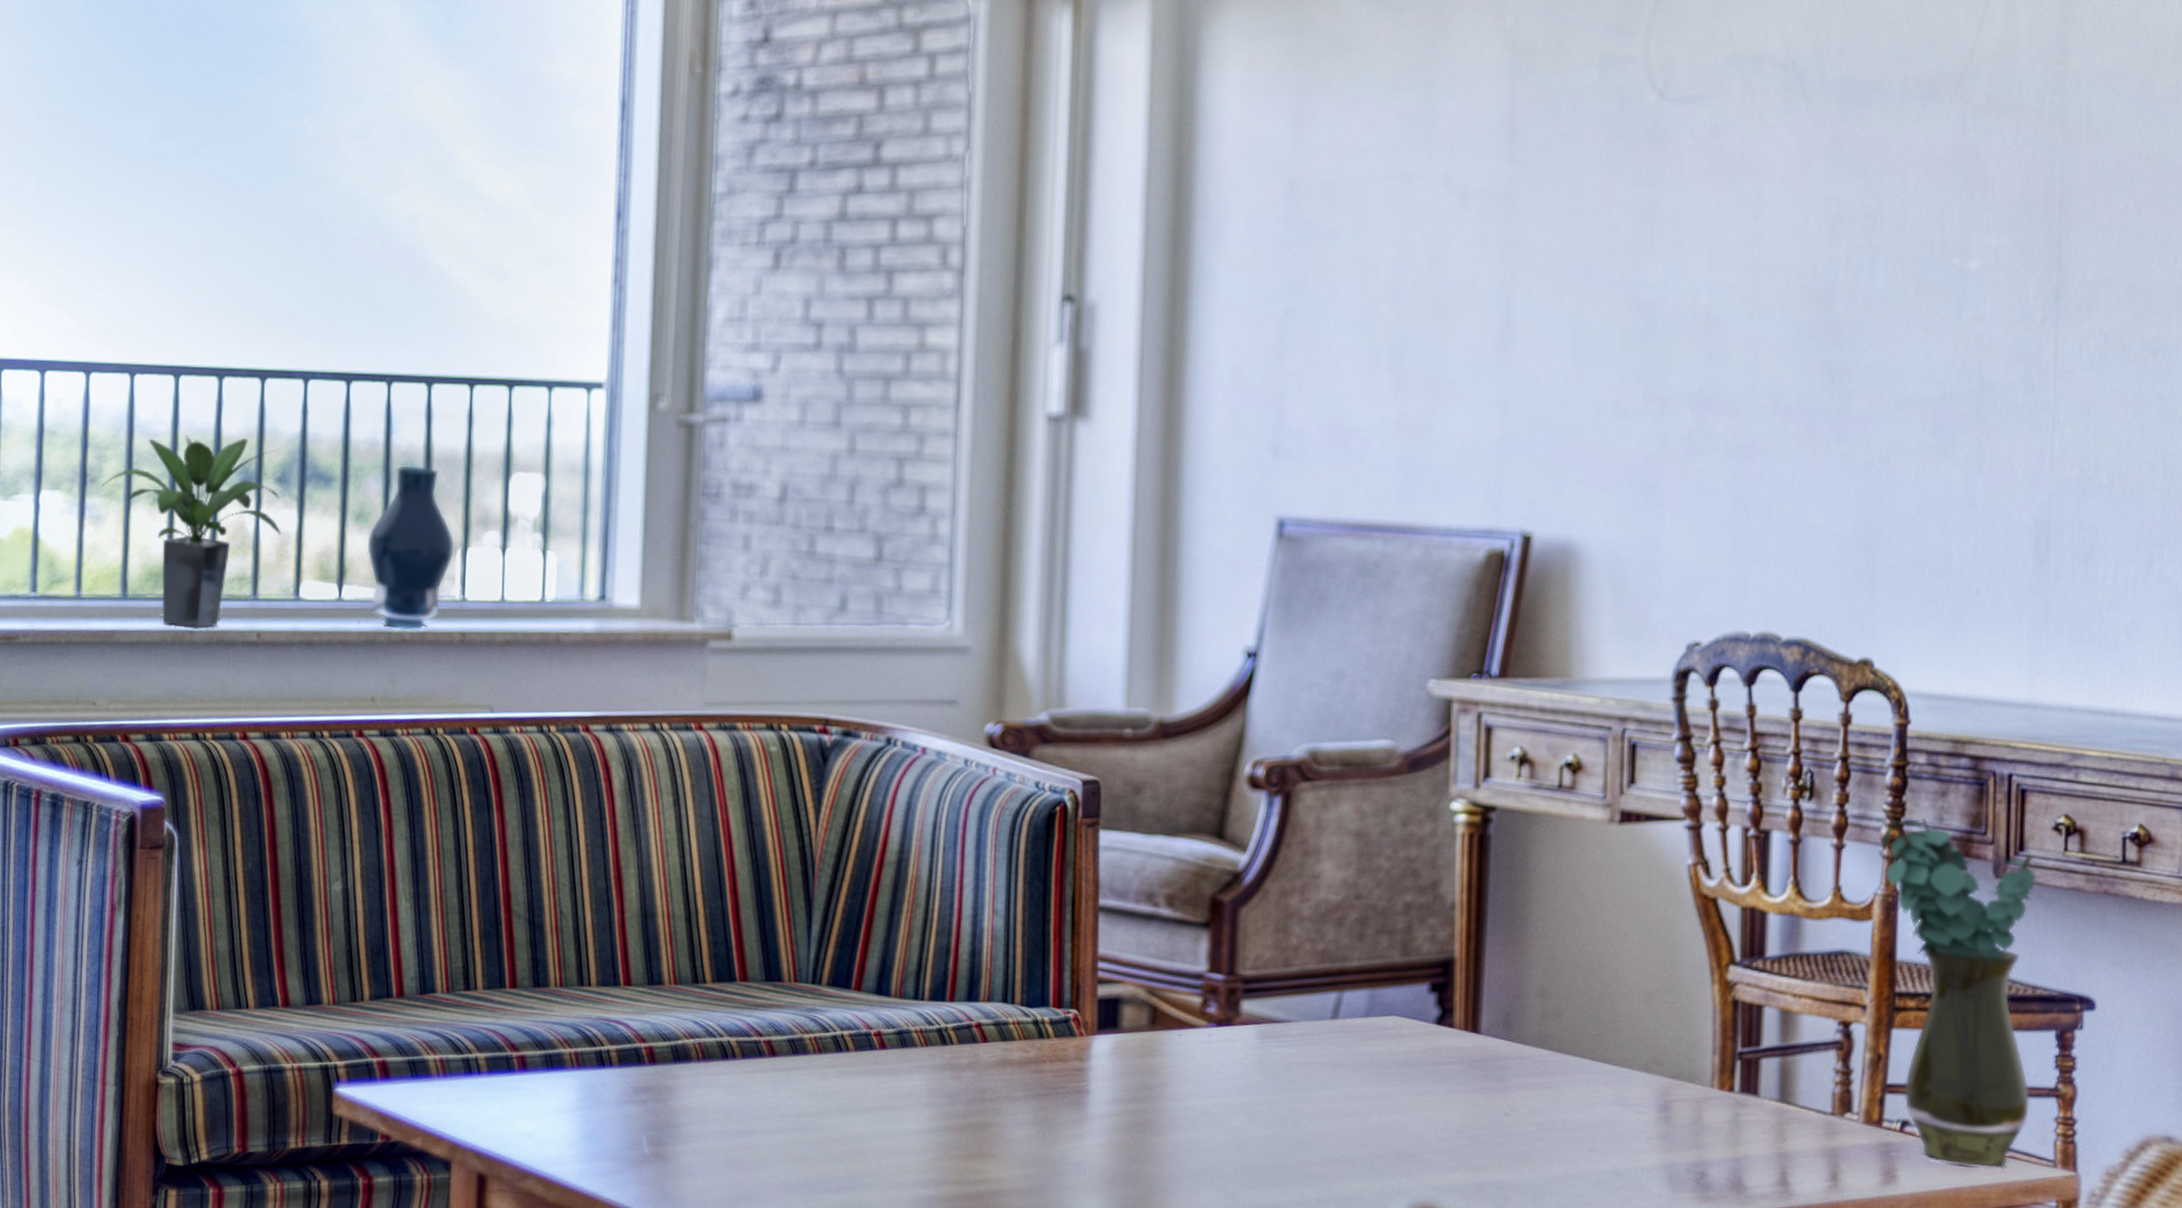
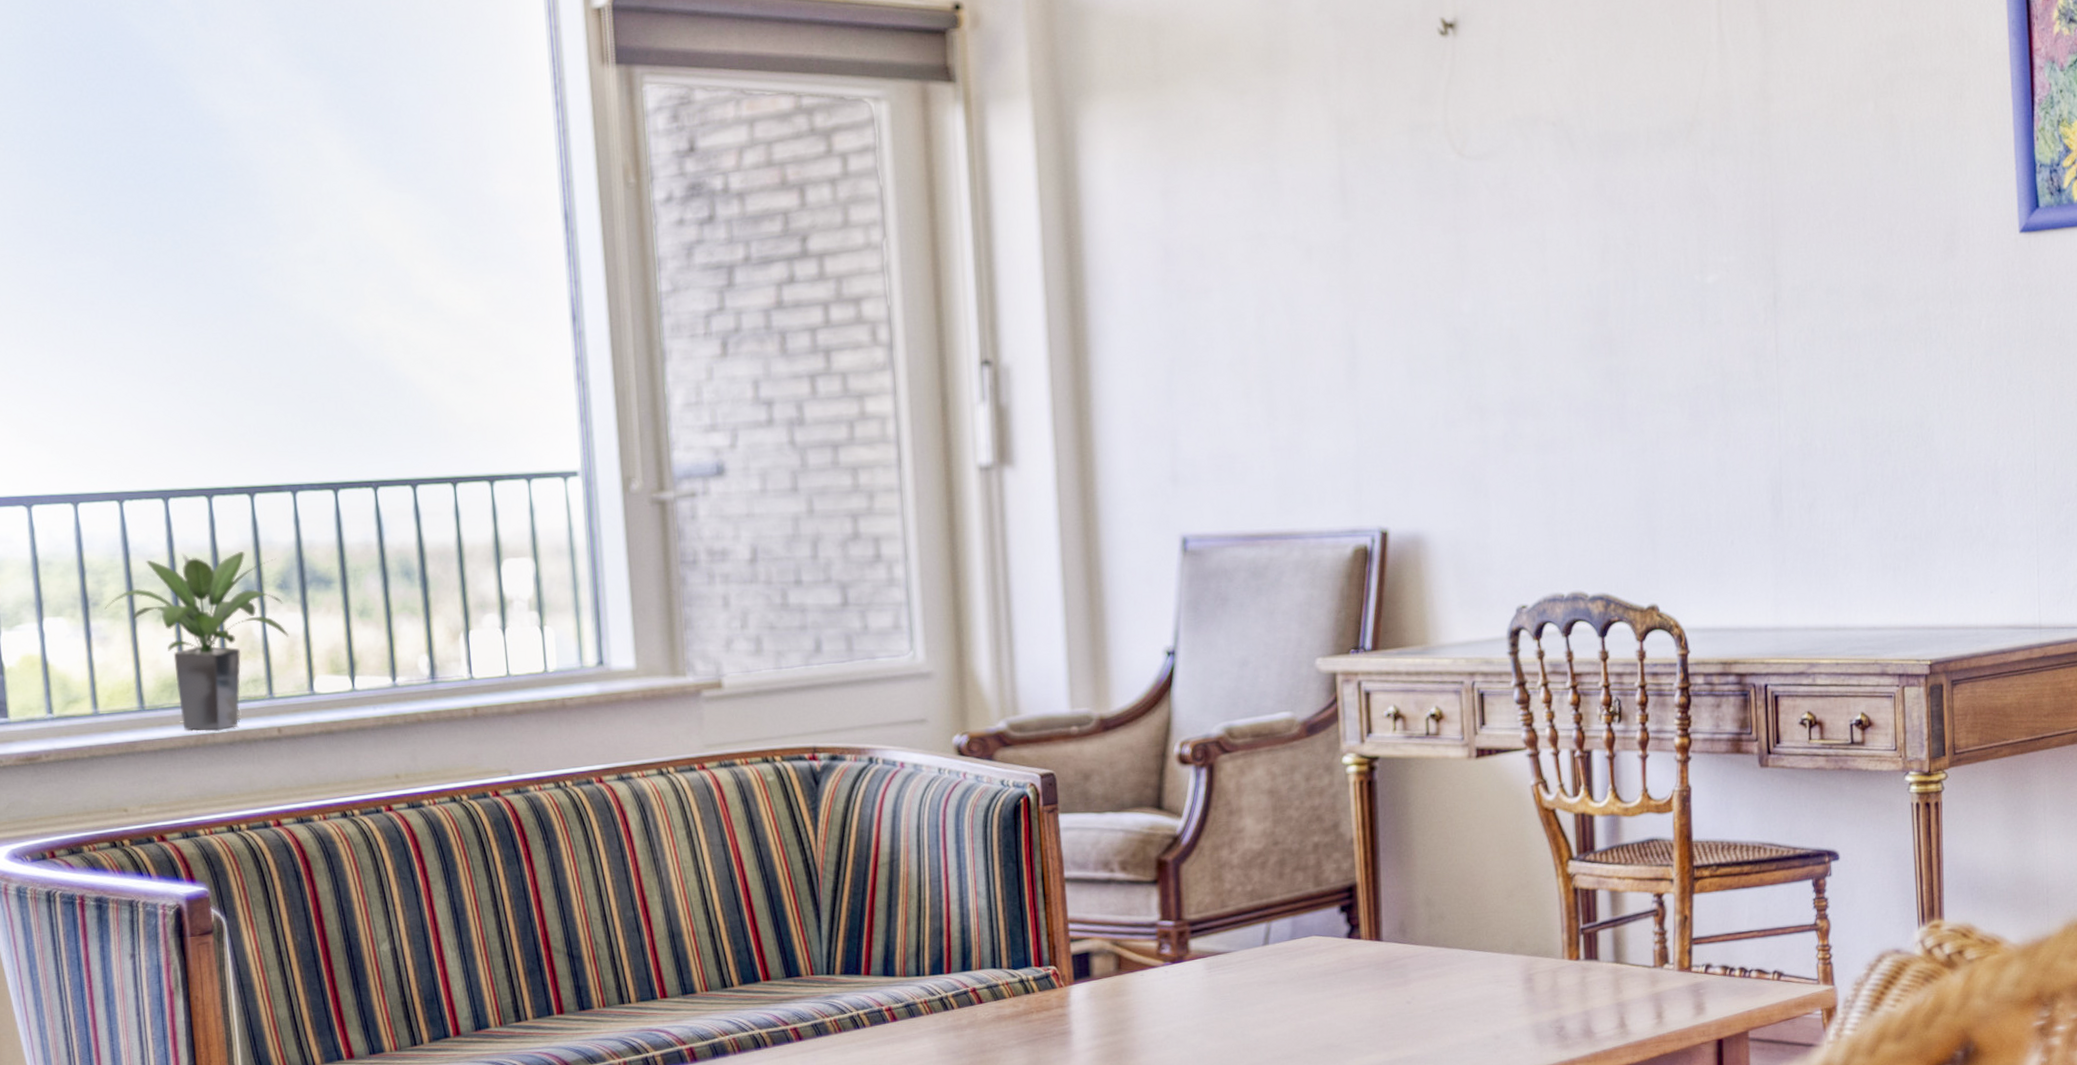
vase: present [367,465,455,631] -> none [373,561,458,712]
vase: present [1879,807,2037,1167] -> none [1673,721,1797,992]

